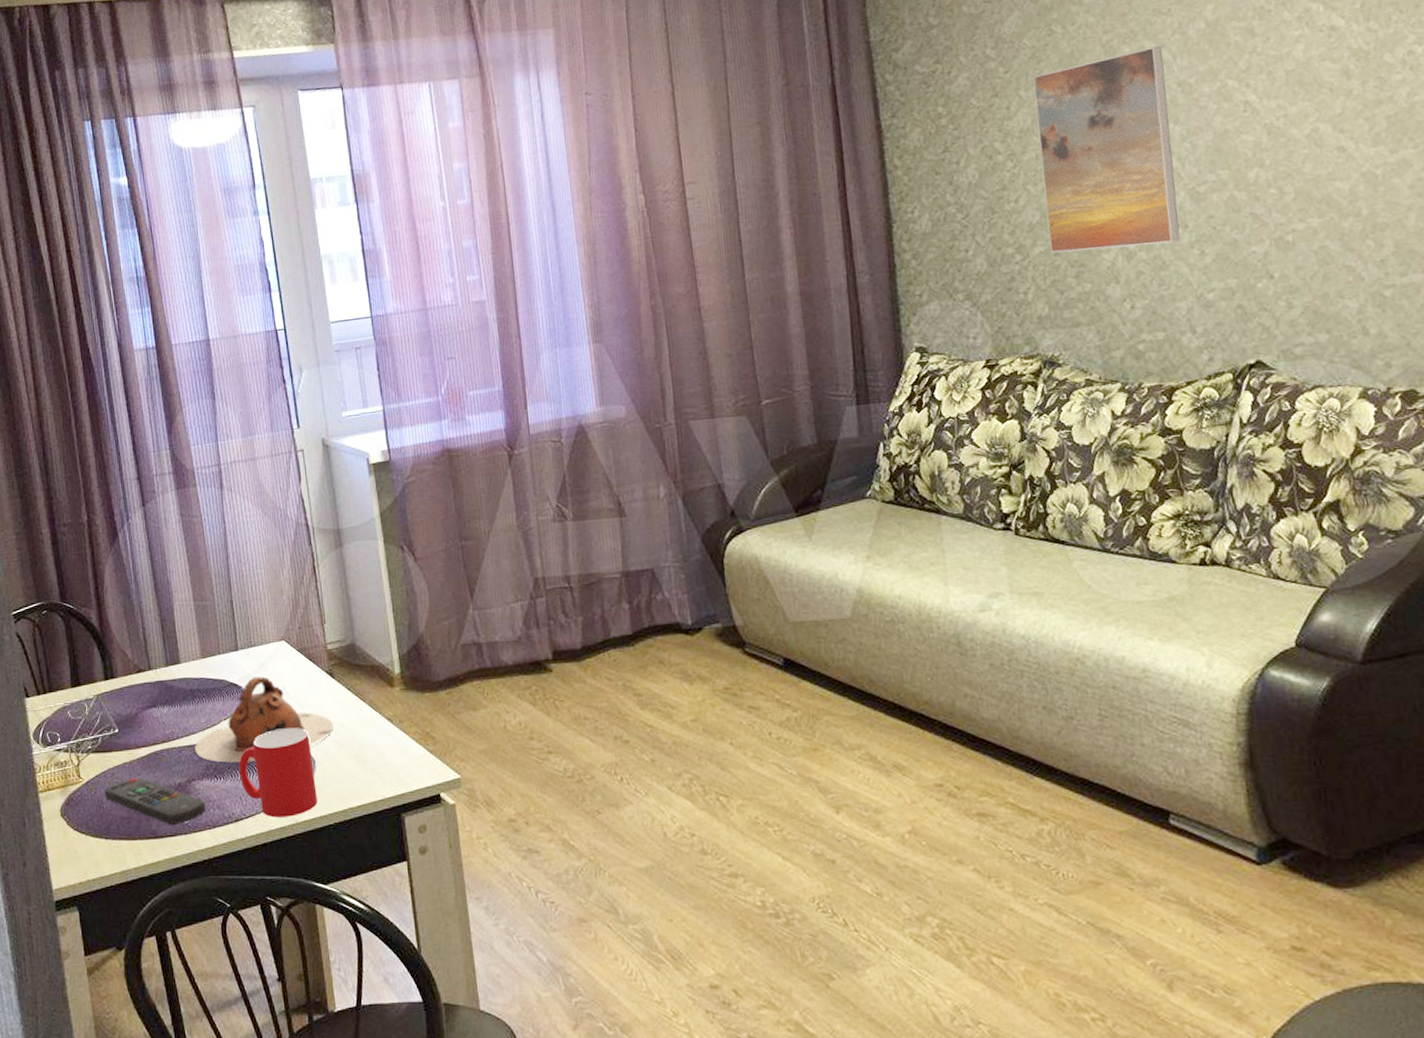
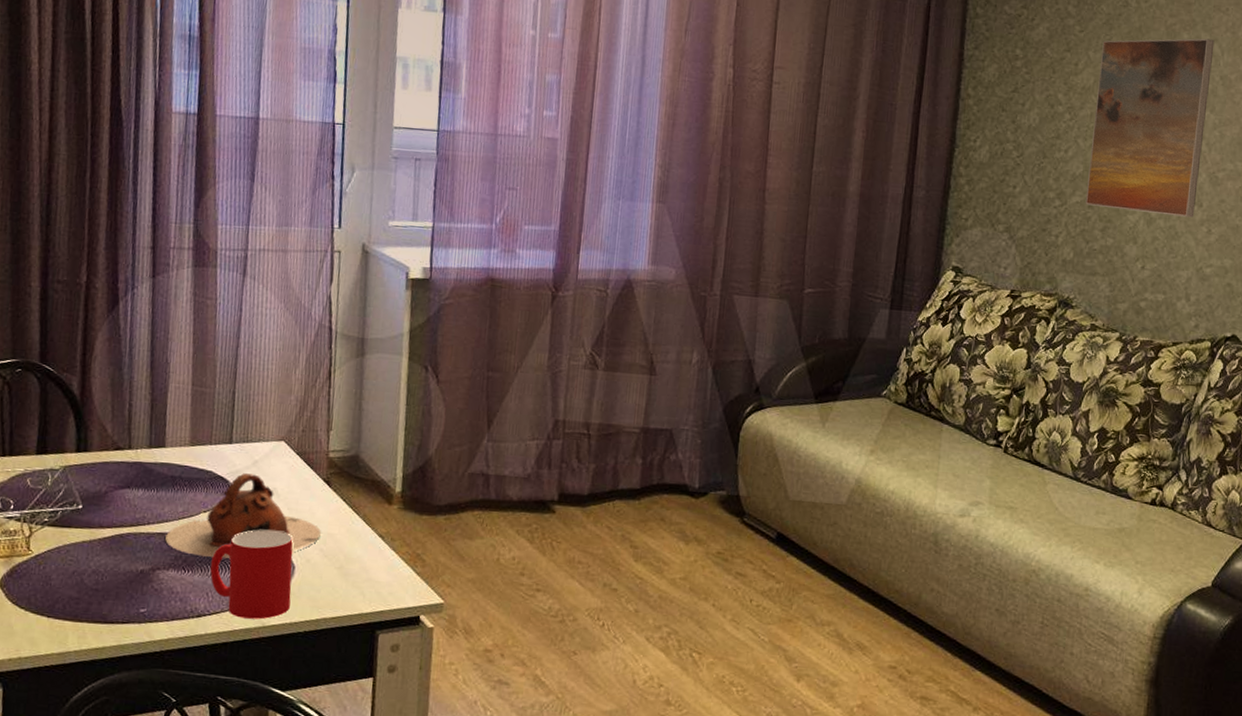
remote control: present [104,777,207,826] -> none [54,557,168,613]

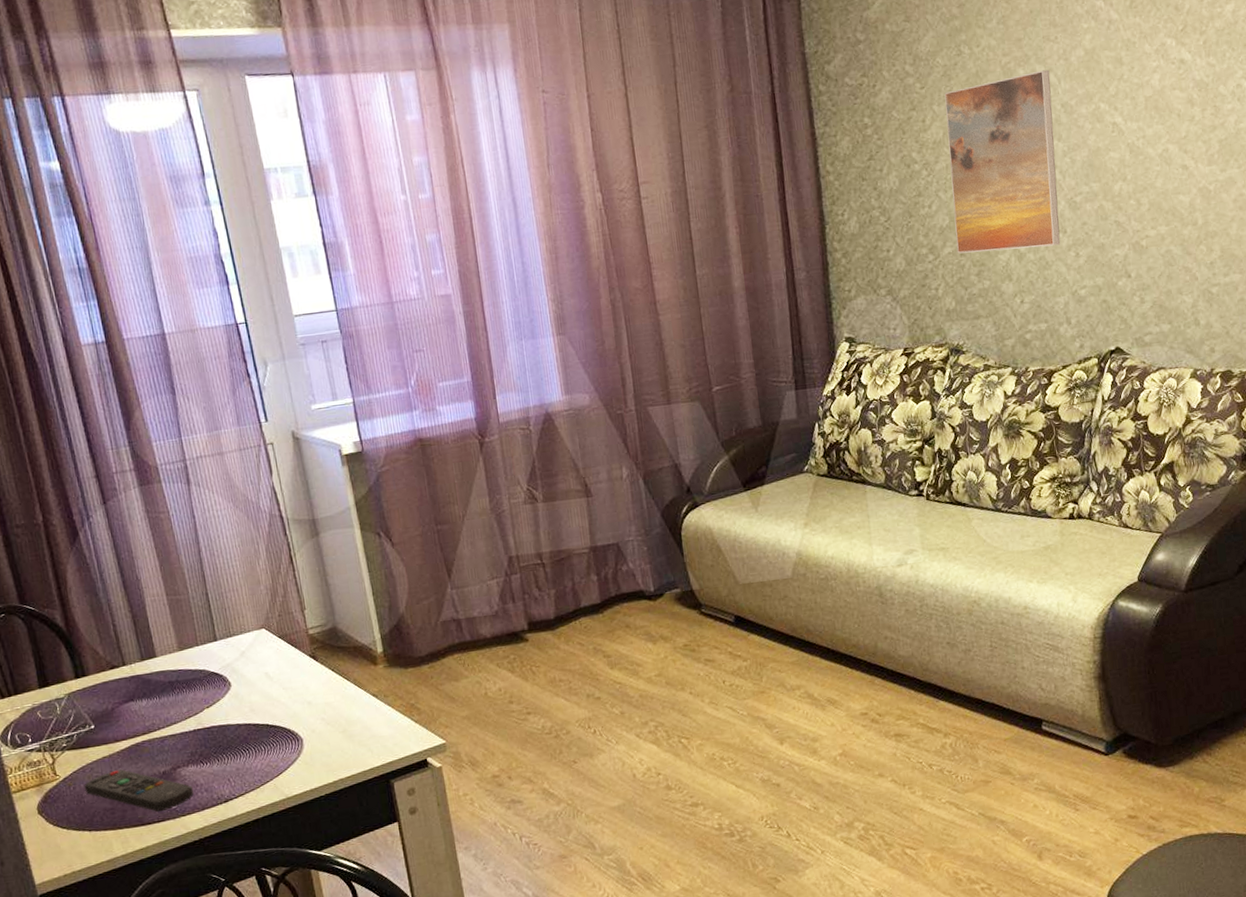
remote control: none [54,557,168,613] -> present [84,769,195,812]
teapot: present [165,473,321,558] -> none [178,664,319,748]
cup: present [210,529,293,619] -> none [225,710,307,795]

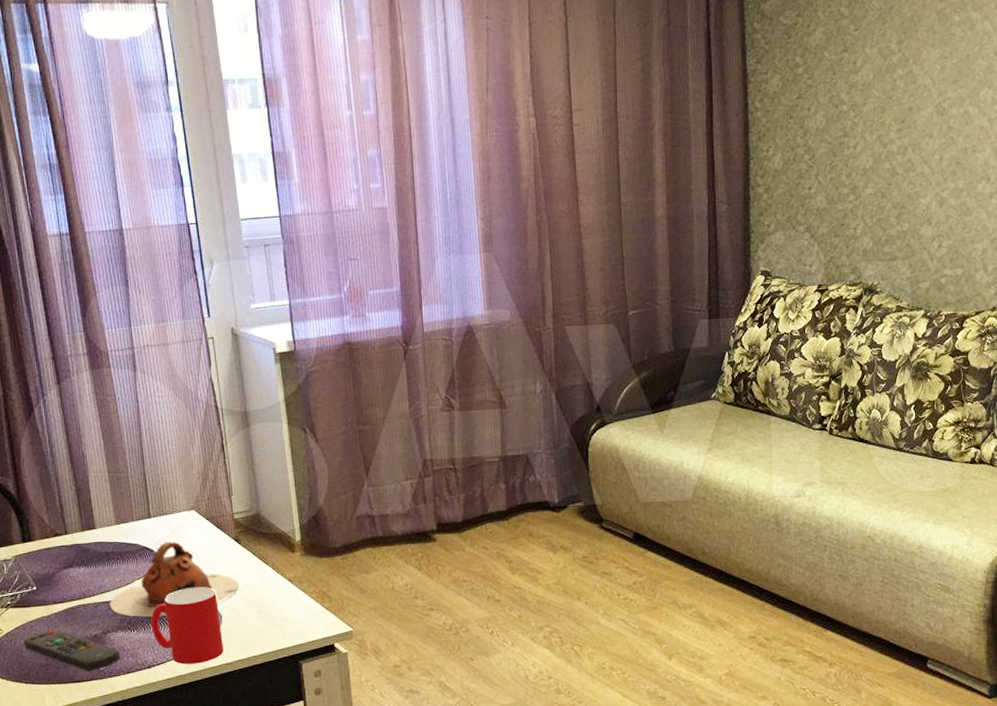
teapot: none [178,664,319,748] -> present [110,541,239,617]
cup: none [225,710,307,795] -> present [151,587,224,664]
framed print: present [944,69,1061,254] -> none [877,17,986,195]

